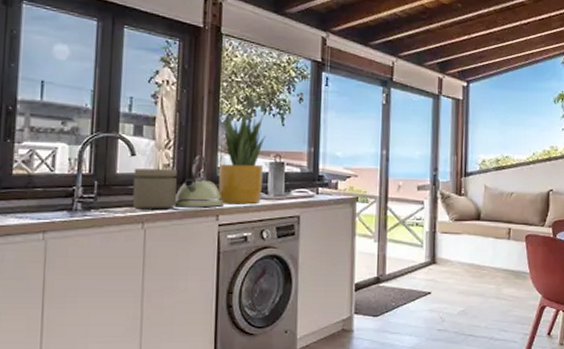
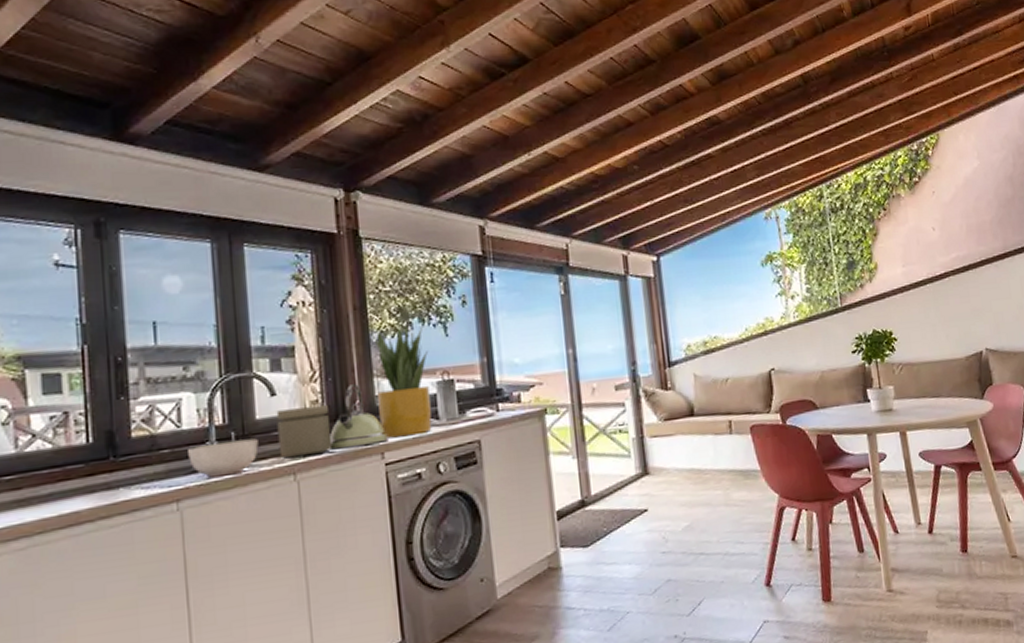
bowl: none [57,188,116,217] -> present [188,438,259,478]

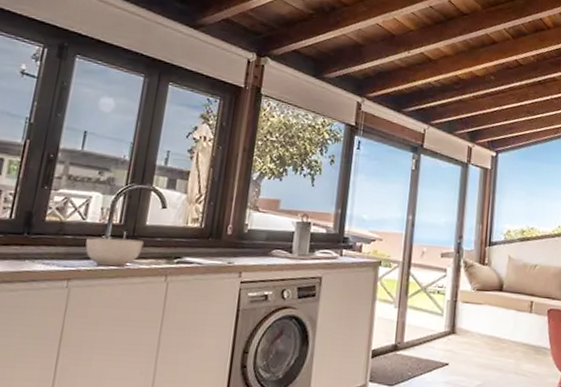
jar: present [276,404,333,459] -> none [157,221,205,263]
kettle: present [329,383,388,450] -> none [198,210,248,264]
planter: present [369,324,432,439] -> none [244,170,295,263]

